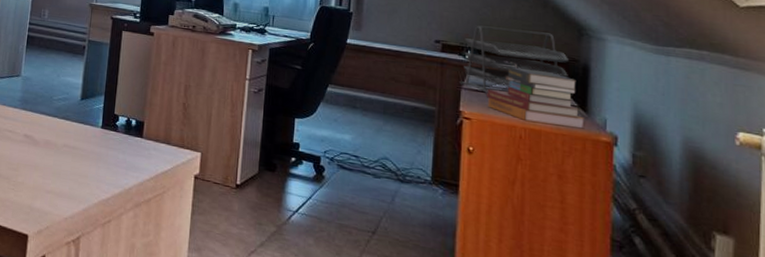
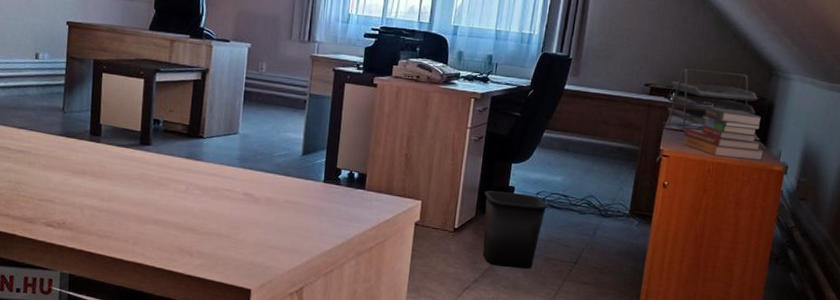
waste bin: none [267,146,339,236] -> present [482,190,549,269]

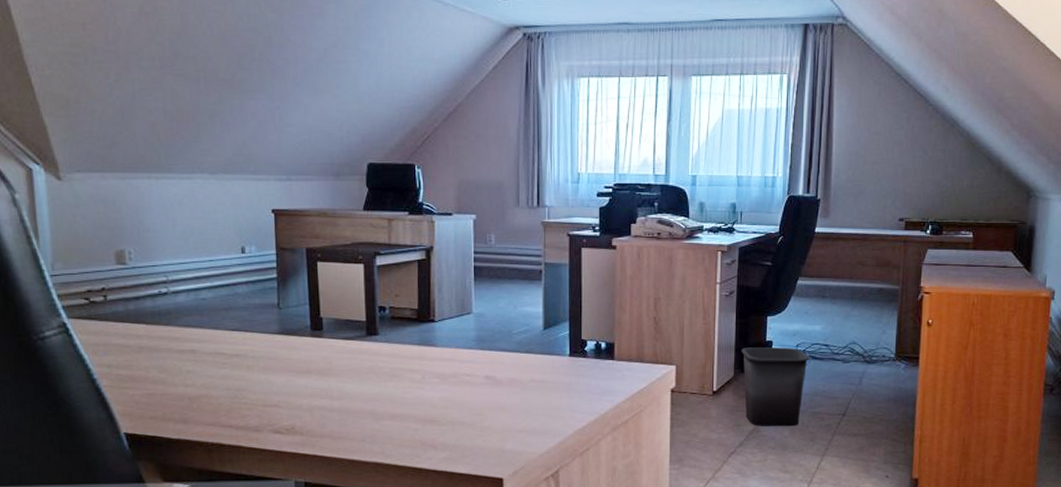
file organizer: present [662,68,759,133] -> none [921,198,1018,267]
books: present [684,106,764,161] -> none [945,236,1028,288]

